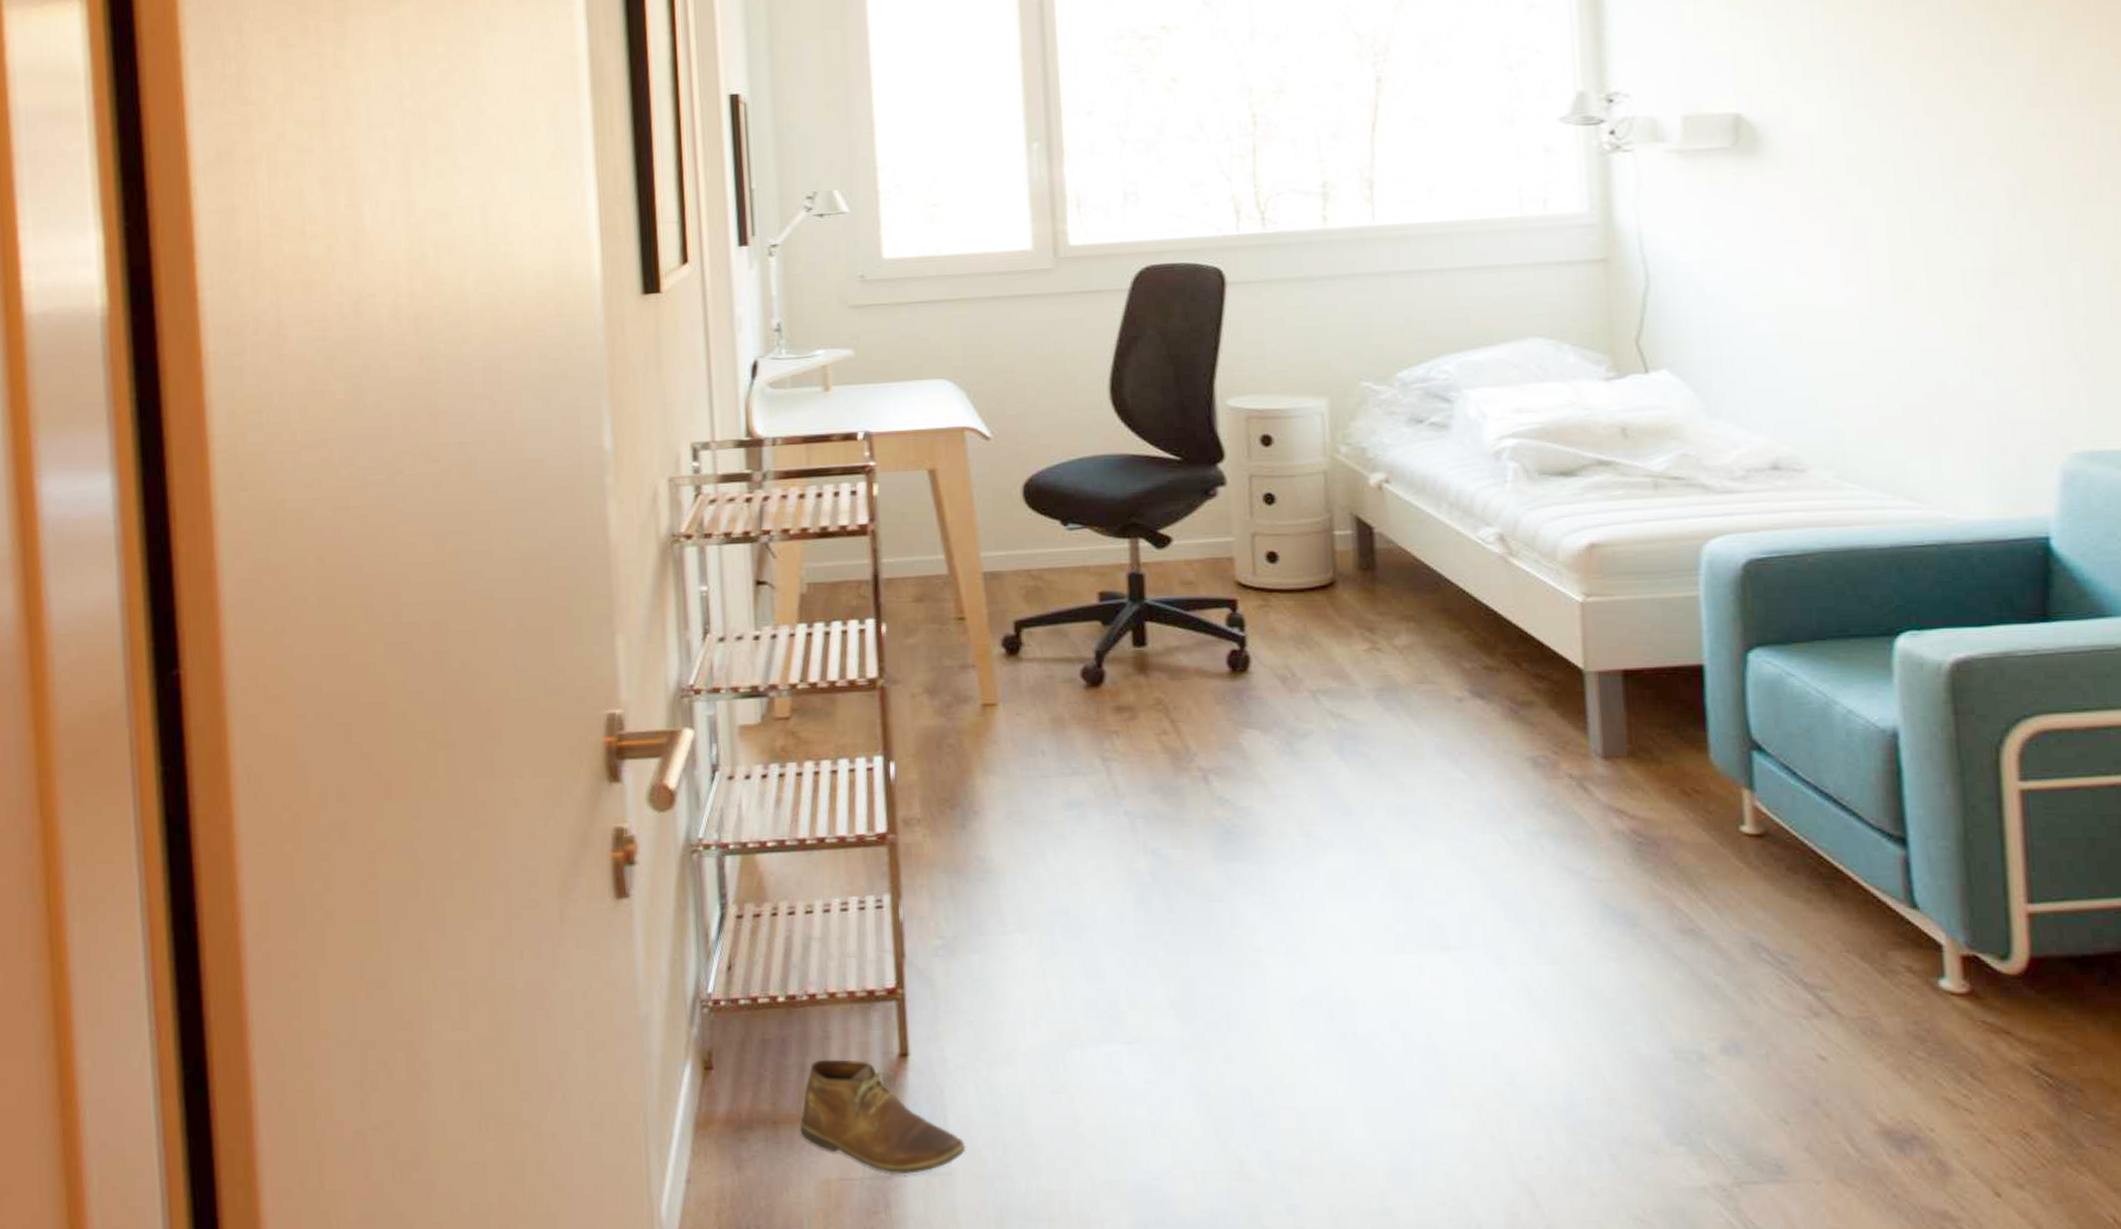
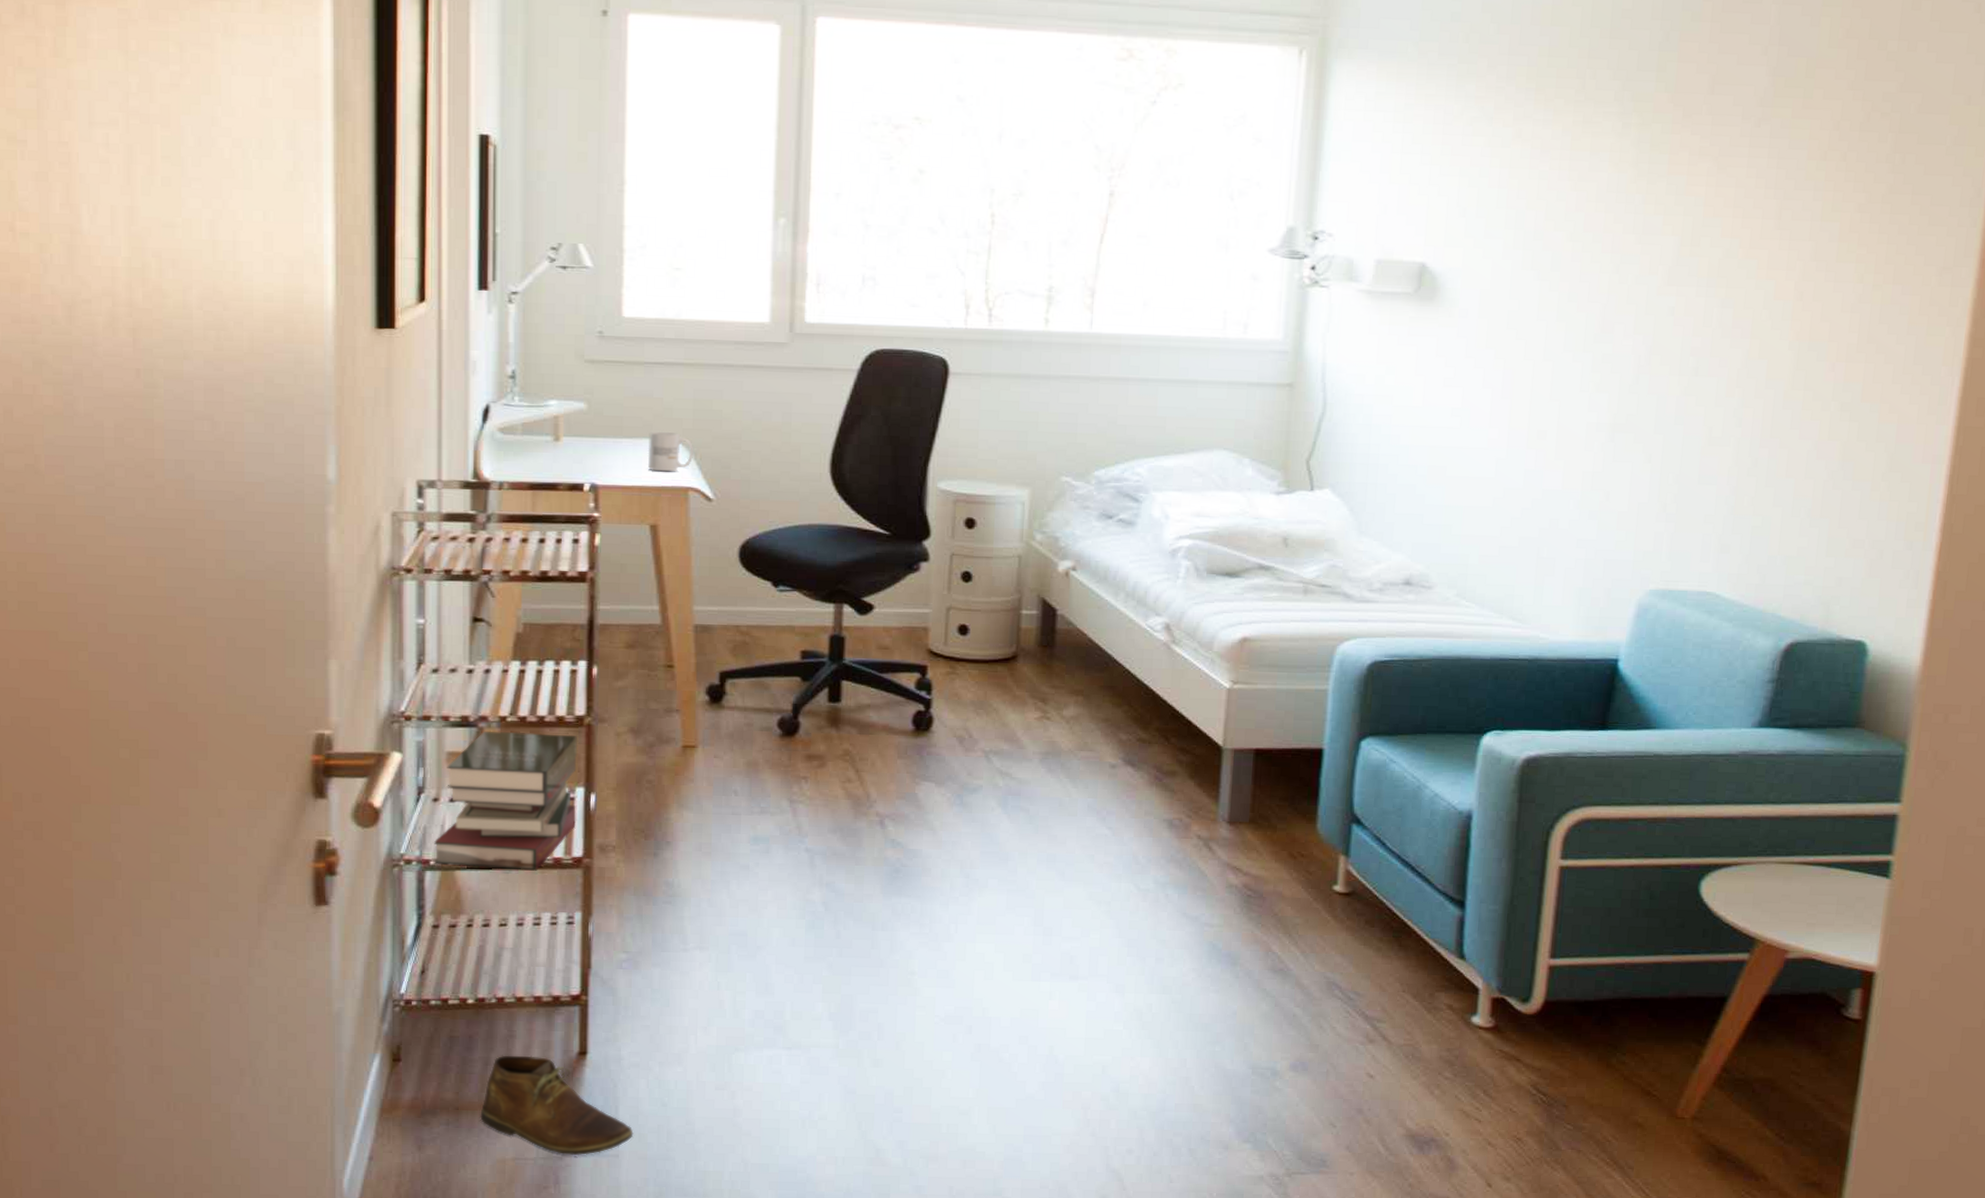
books: none [732,699,877,851] -> present [434,730,578,871]
mug: none [919,371,967,414] -> present [647,431,694,472]

